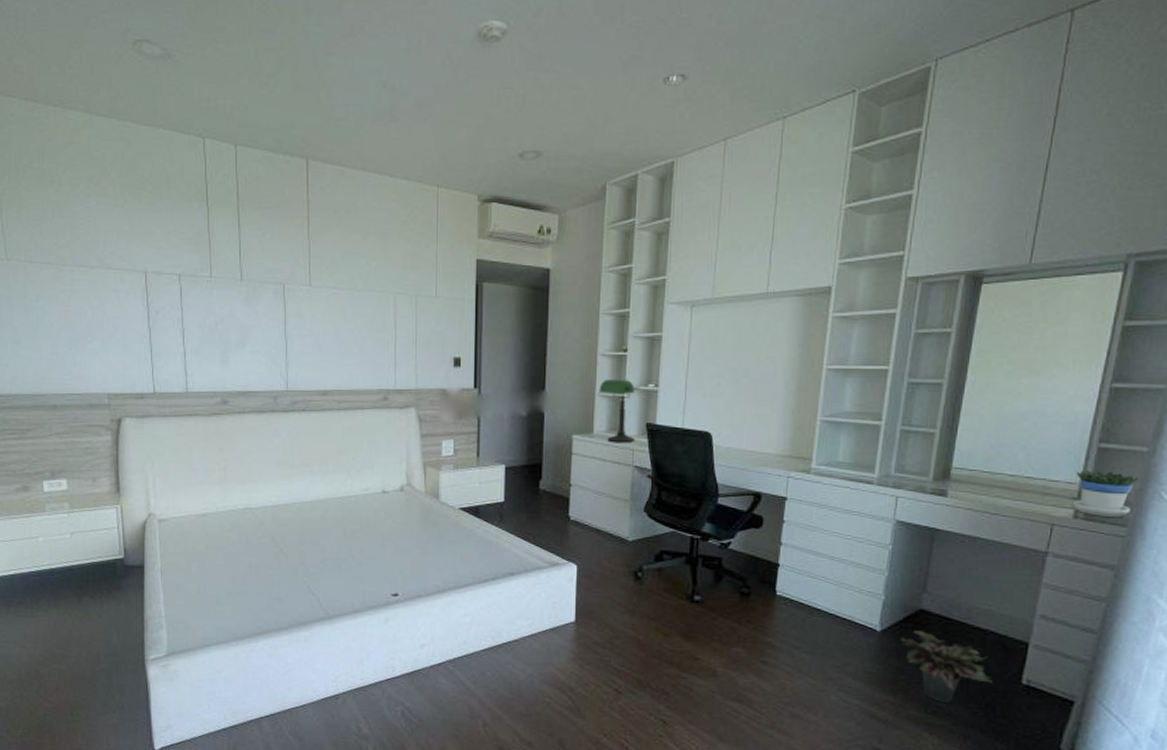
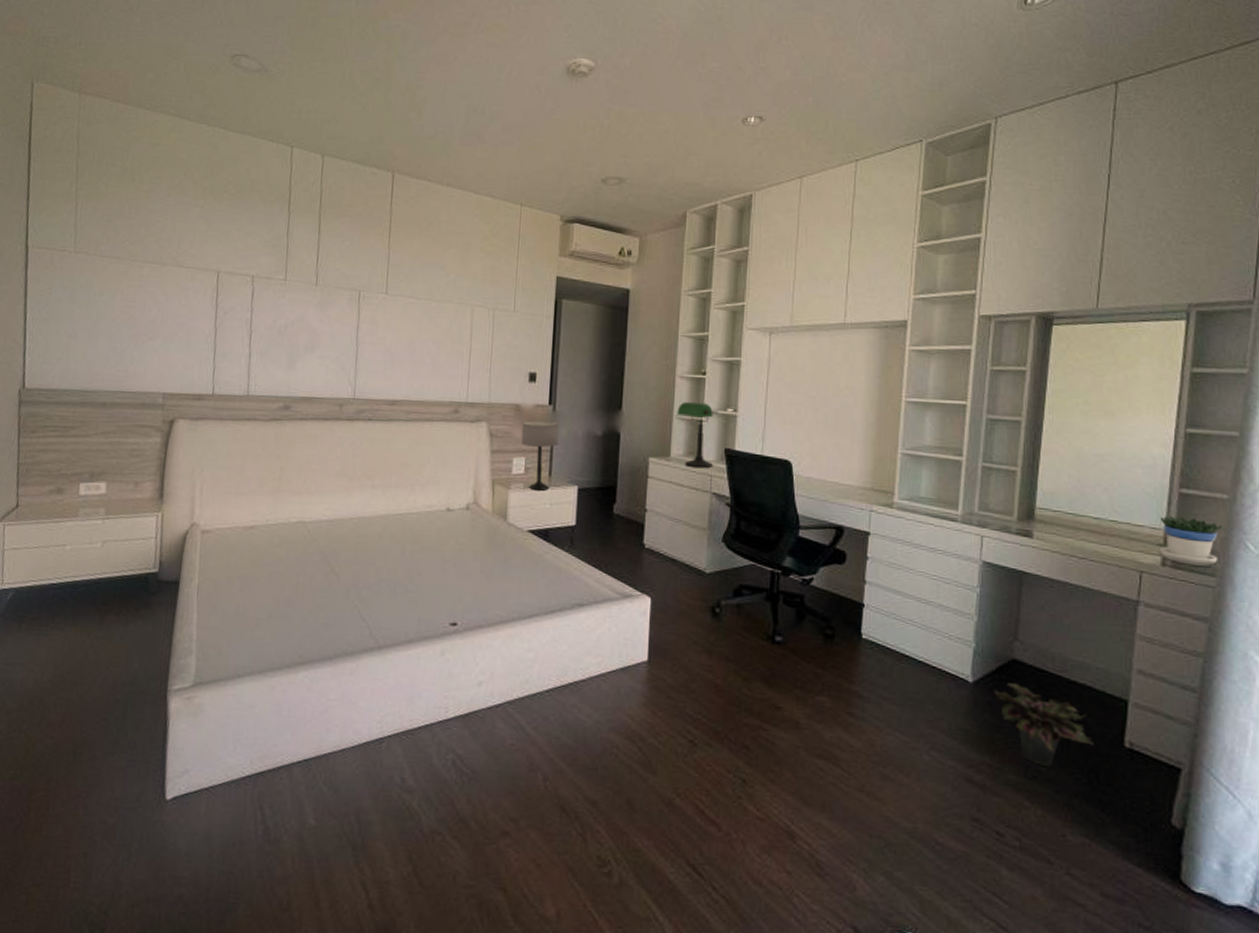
table lamp: none [448,404,486,472] -> present [520,420,559,492]

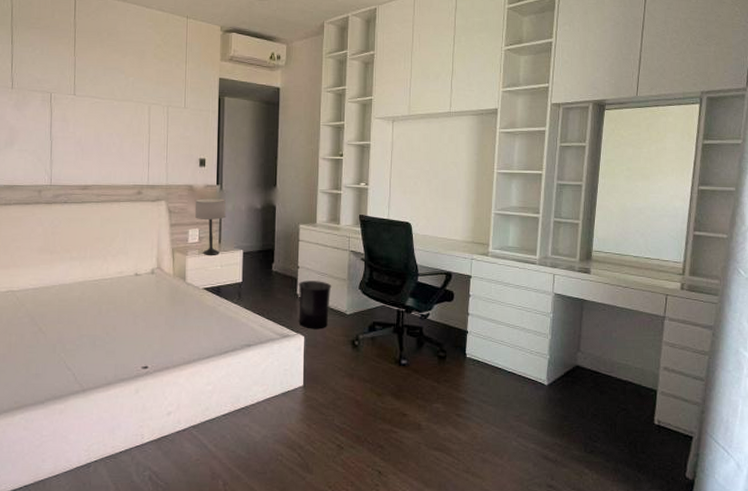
waste bin: none [644,527,688,590] -> present [298,280,332,329]
desk lamp: present [677,402,719,469] -> none [320,179,354,232]
potted plant: present [994,683,1094,766] -> none [563,384,633,442]
flowerpot: present [1160,516,1222,568] -> none [680,252,723,289]

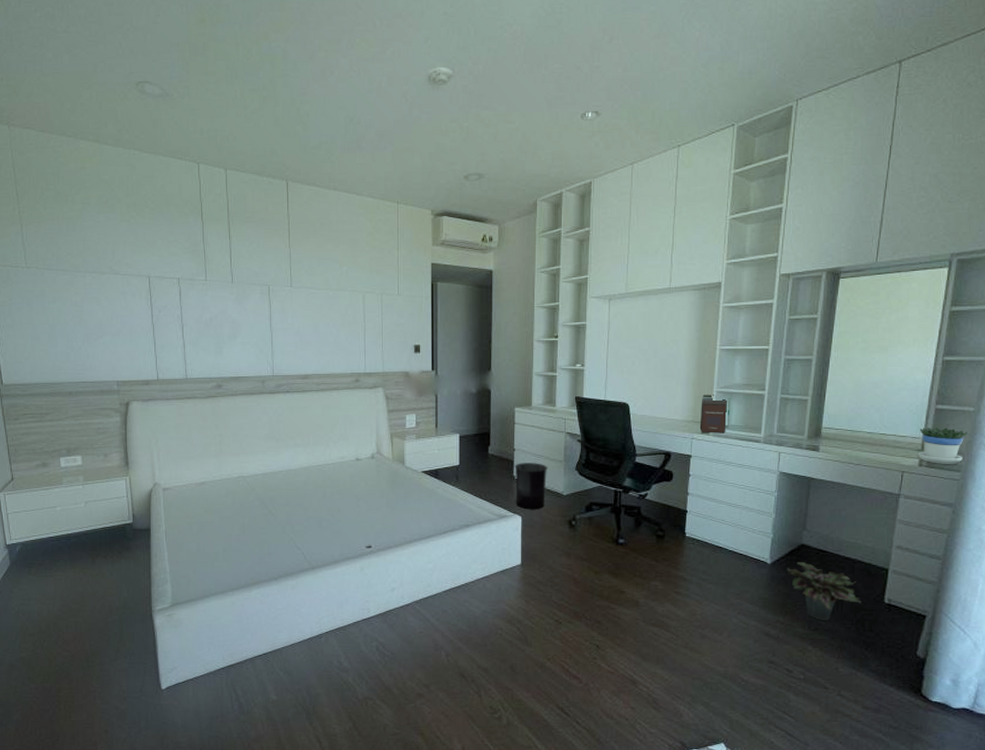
table lamp: present [194,198,226,256] -> none [411,384,442,441]
books: none [478,216,508,255] -> present [699,395,731,433]
potted plant: none [563,384,633,442] -> present [787,562,861,620]
flowerpot: none [680,252,723,289] -> present [919,427,968,465]

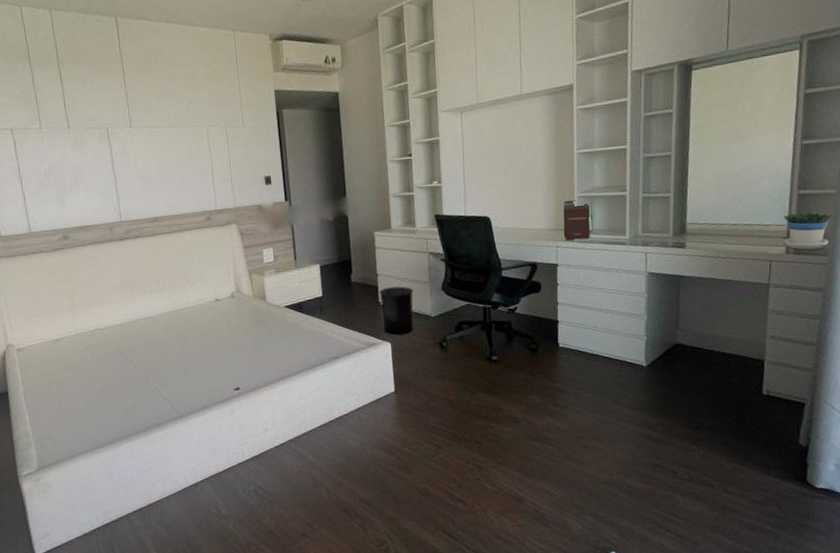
potted plant: present [787,562,861,620] -> none [663,361,740,418]

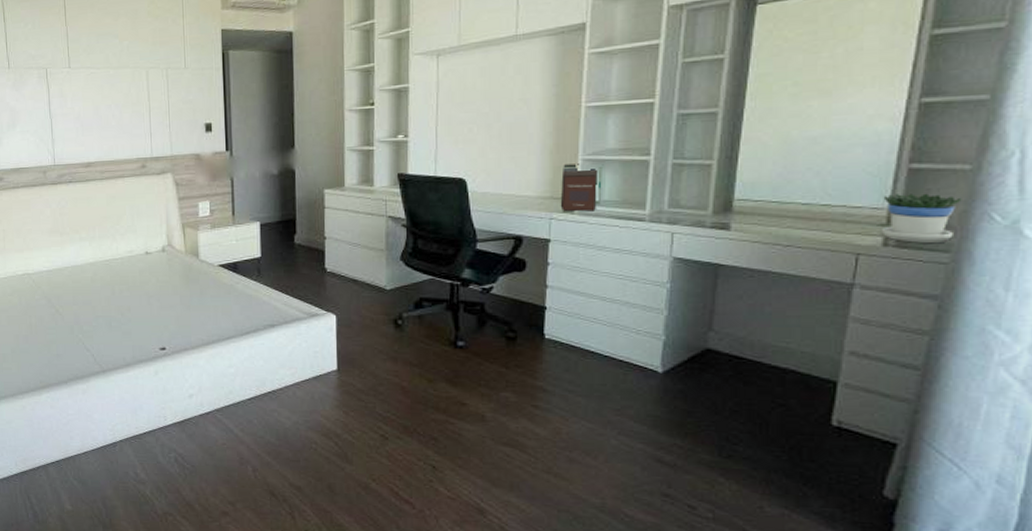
waste bin: present [379,286,414,335] -> none [326,252,367,307]

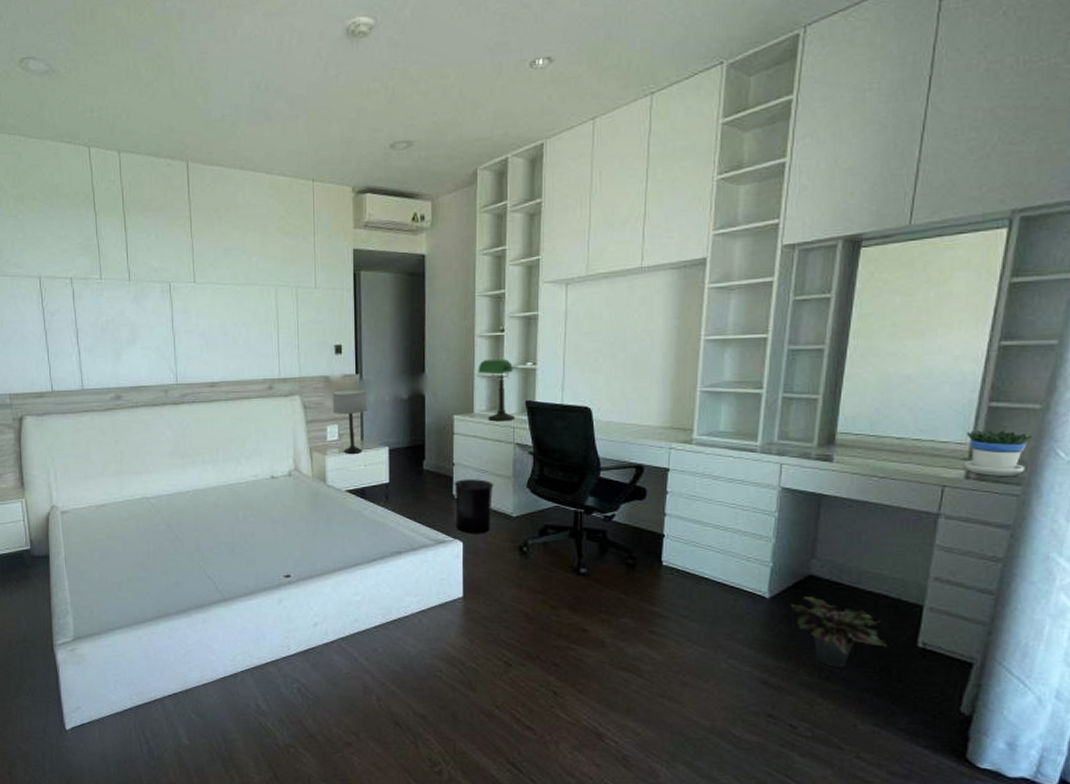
table lamp: none [203,166,239,230] -> present [332,389,368,455]
waste bin: none [326,252,367,307] -> present [454,479,494,534]
desk lamp: none [348,133,390,195] -> present [478,359,519,422]
books: present [560,164,602,212] -> none [679,395,719,442]
potted plant: none [686,371,796,446] -> present [790,597,887,667]

